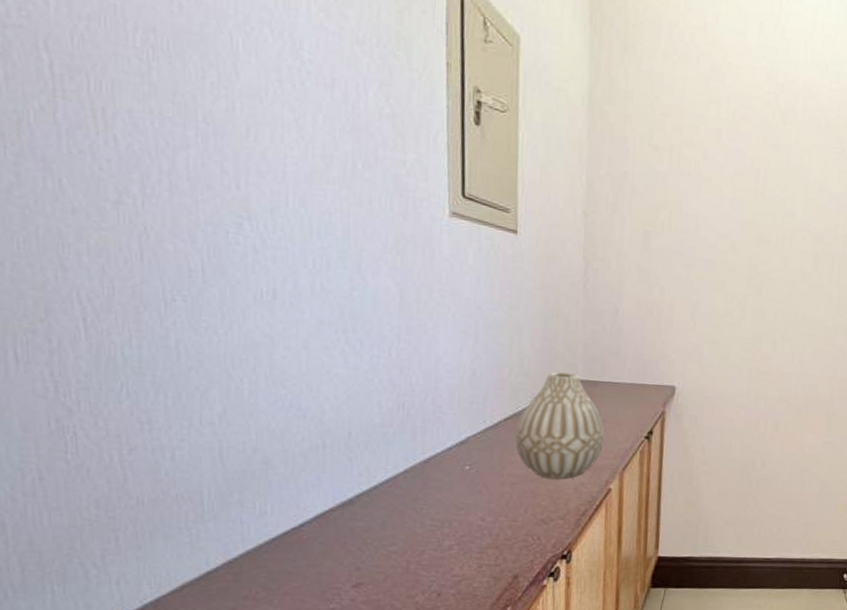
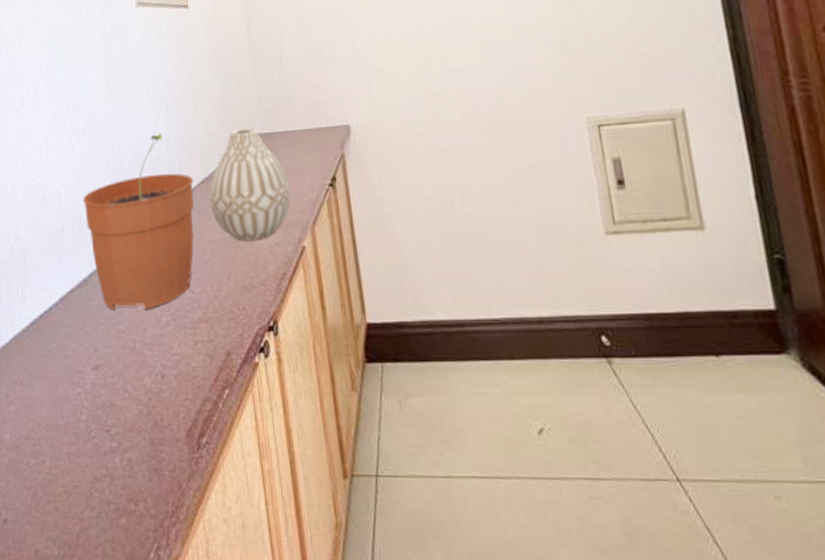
plant pot: none [354,361,500,533] -> present [82,133,194,310]

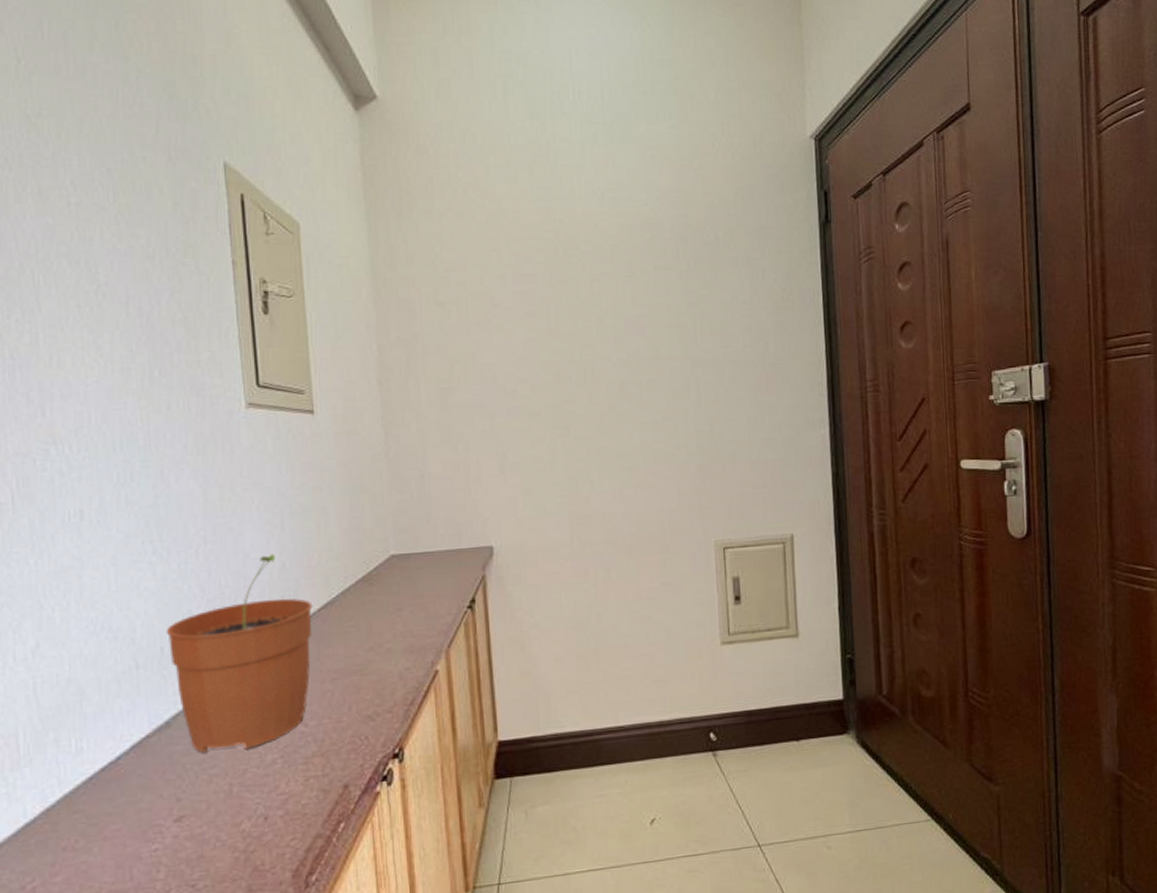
vase: present [209,128,291,240] -> none [330,549,425,668]

